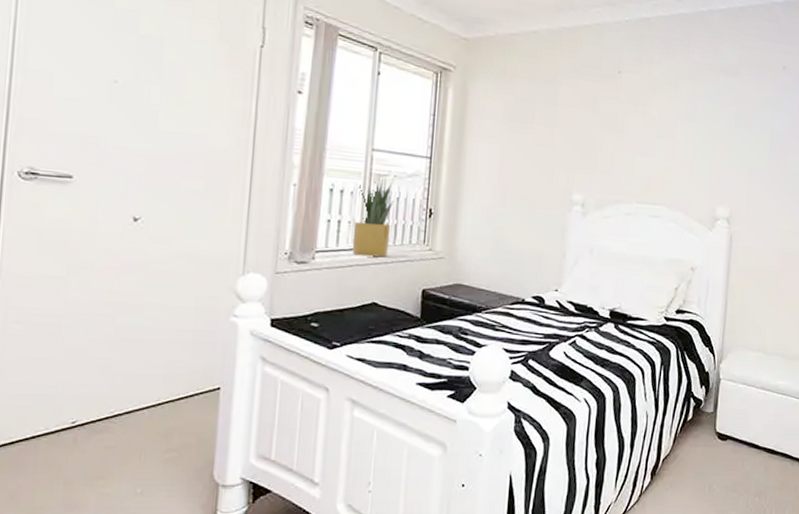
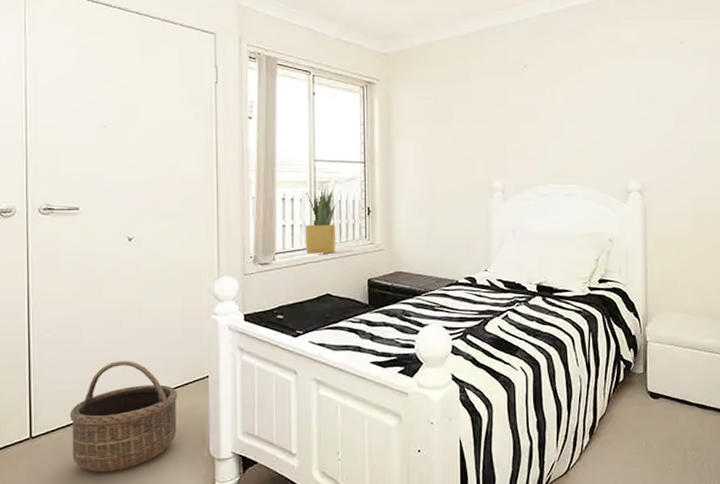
basket: none [35,362,179,495] -> present [69,360,177,472]

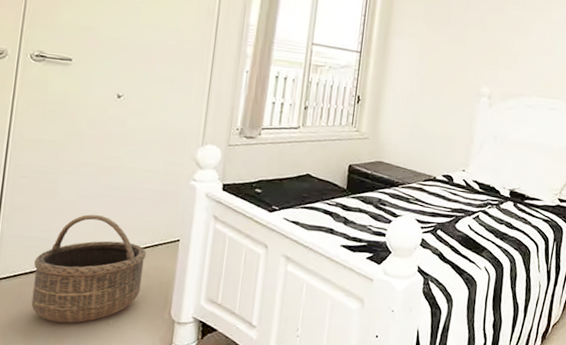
planter: present [305,184,337,254] -> none [291,68,329,136]

